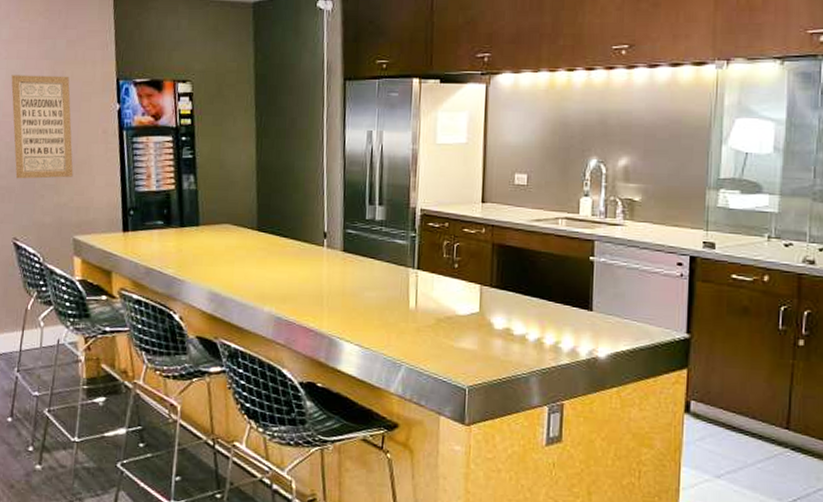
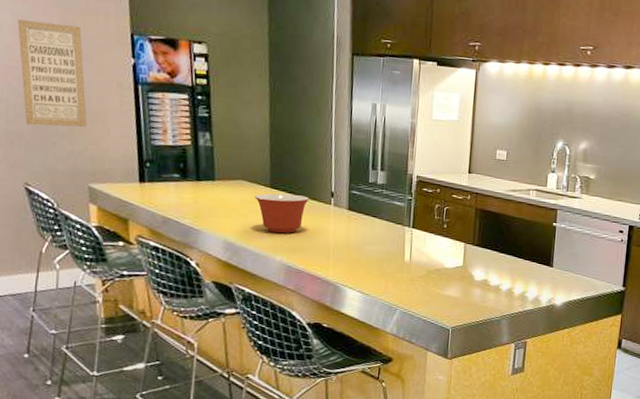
mixing bowl: none [240,236,300,281] -> present [254,193,309,234]

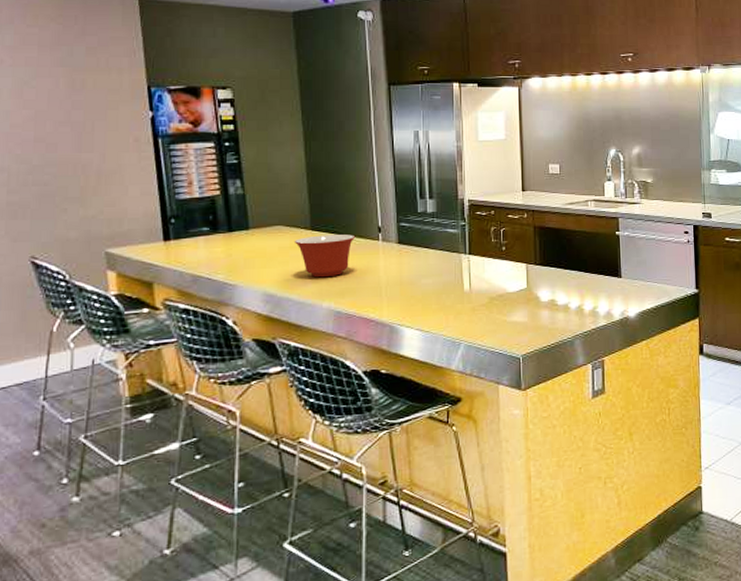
wall art: present [17,19,87,127] -> none [19,83,102,193]

